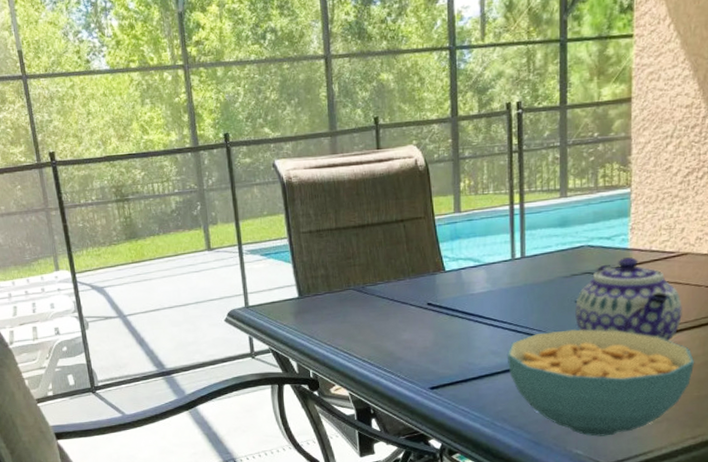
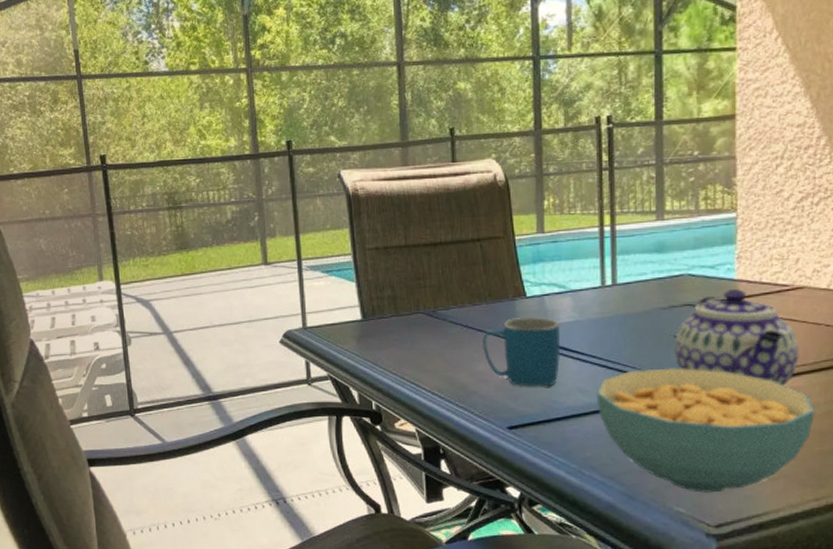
mug: none [406,288,476,352] -> present [481,316,561,387]

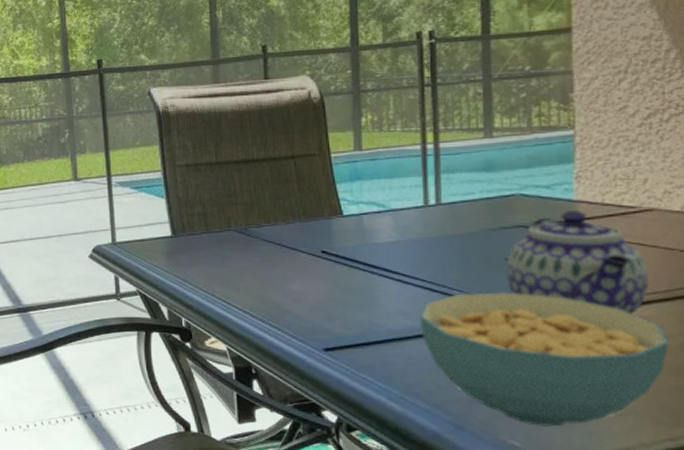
mug: present [481,316,561,387] -> none [295,235,381,309]

